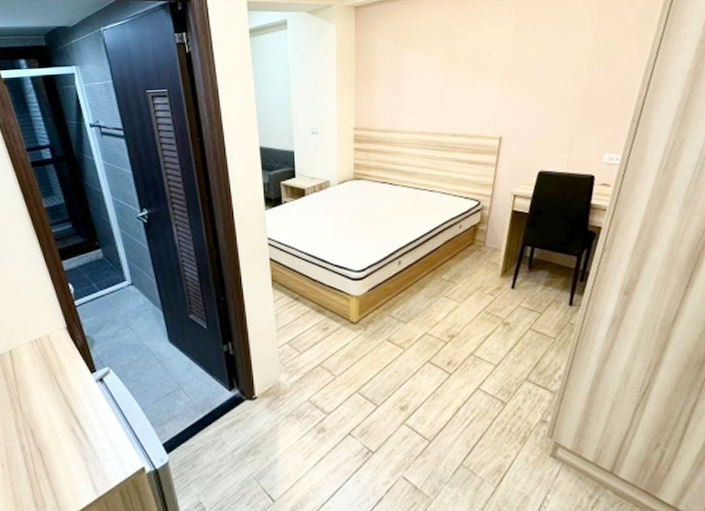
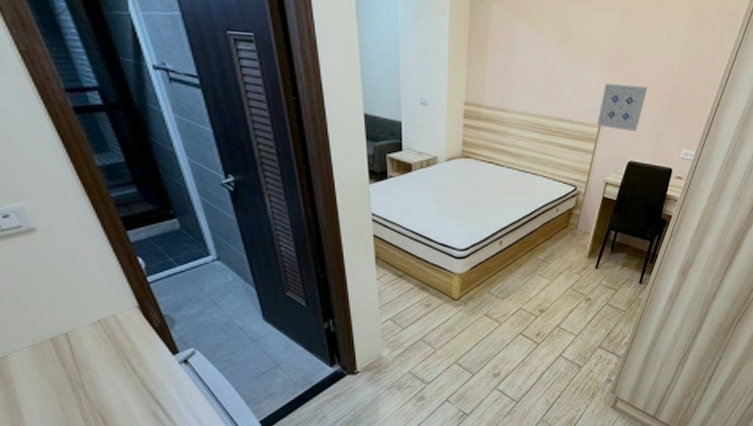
wall art: none [497,94,553,140] -> present [597,83,648,132]

